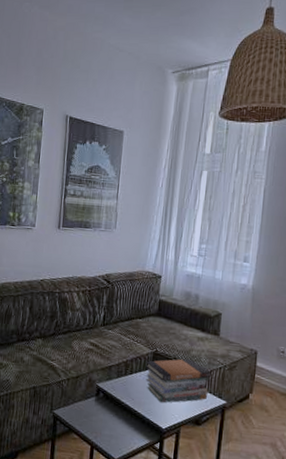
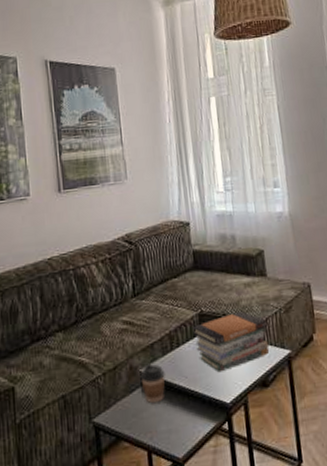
coffee cup: none [96,380,116,413] -> present [140,363,166,404]

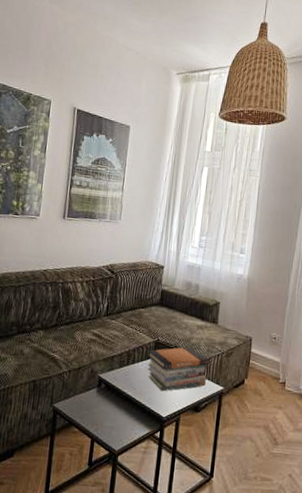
coffee cup: present [140,363,166,404] -> none [97,371,118,404]

